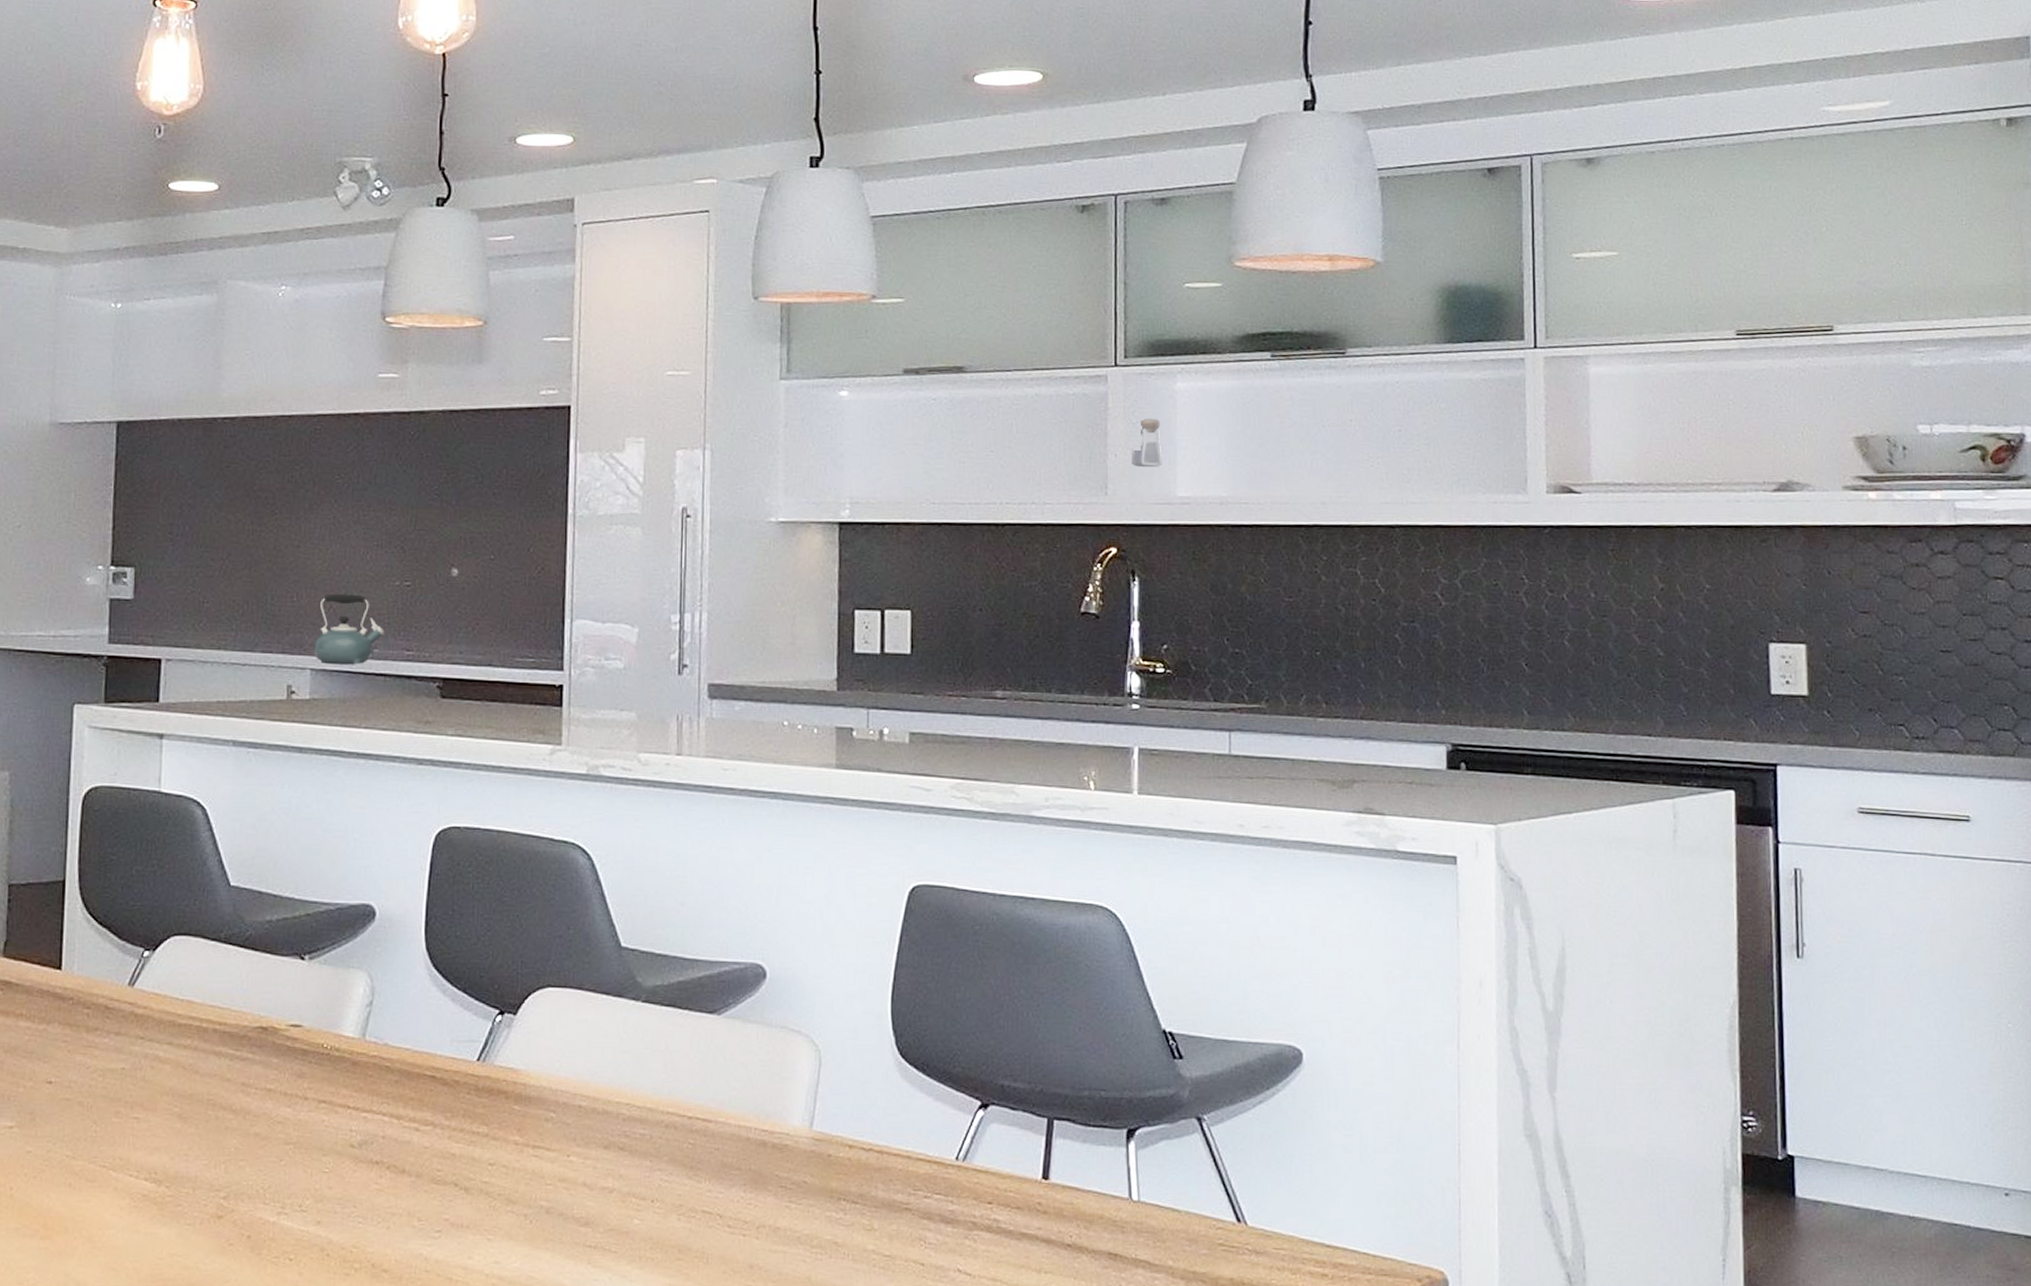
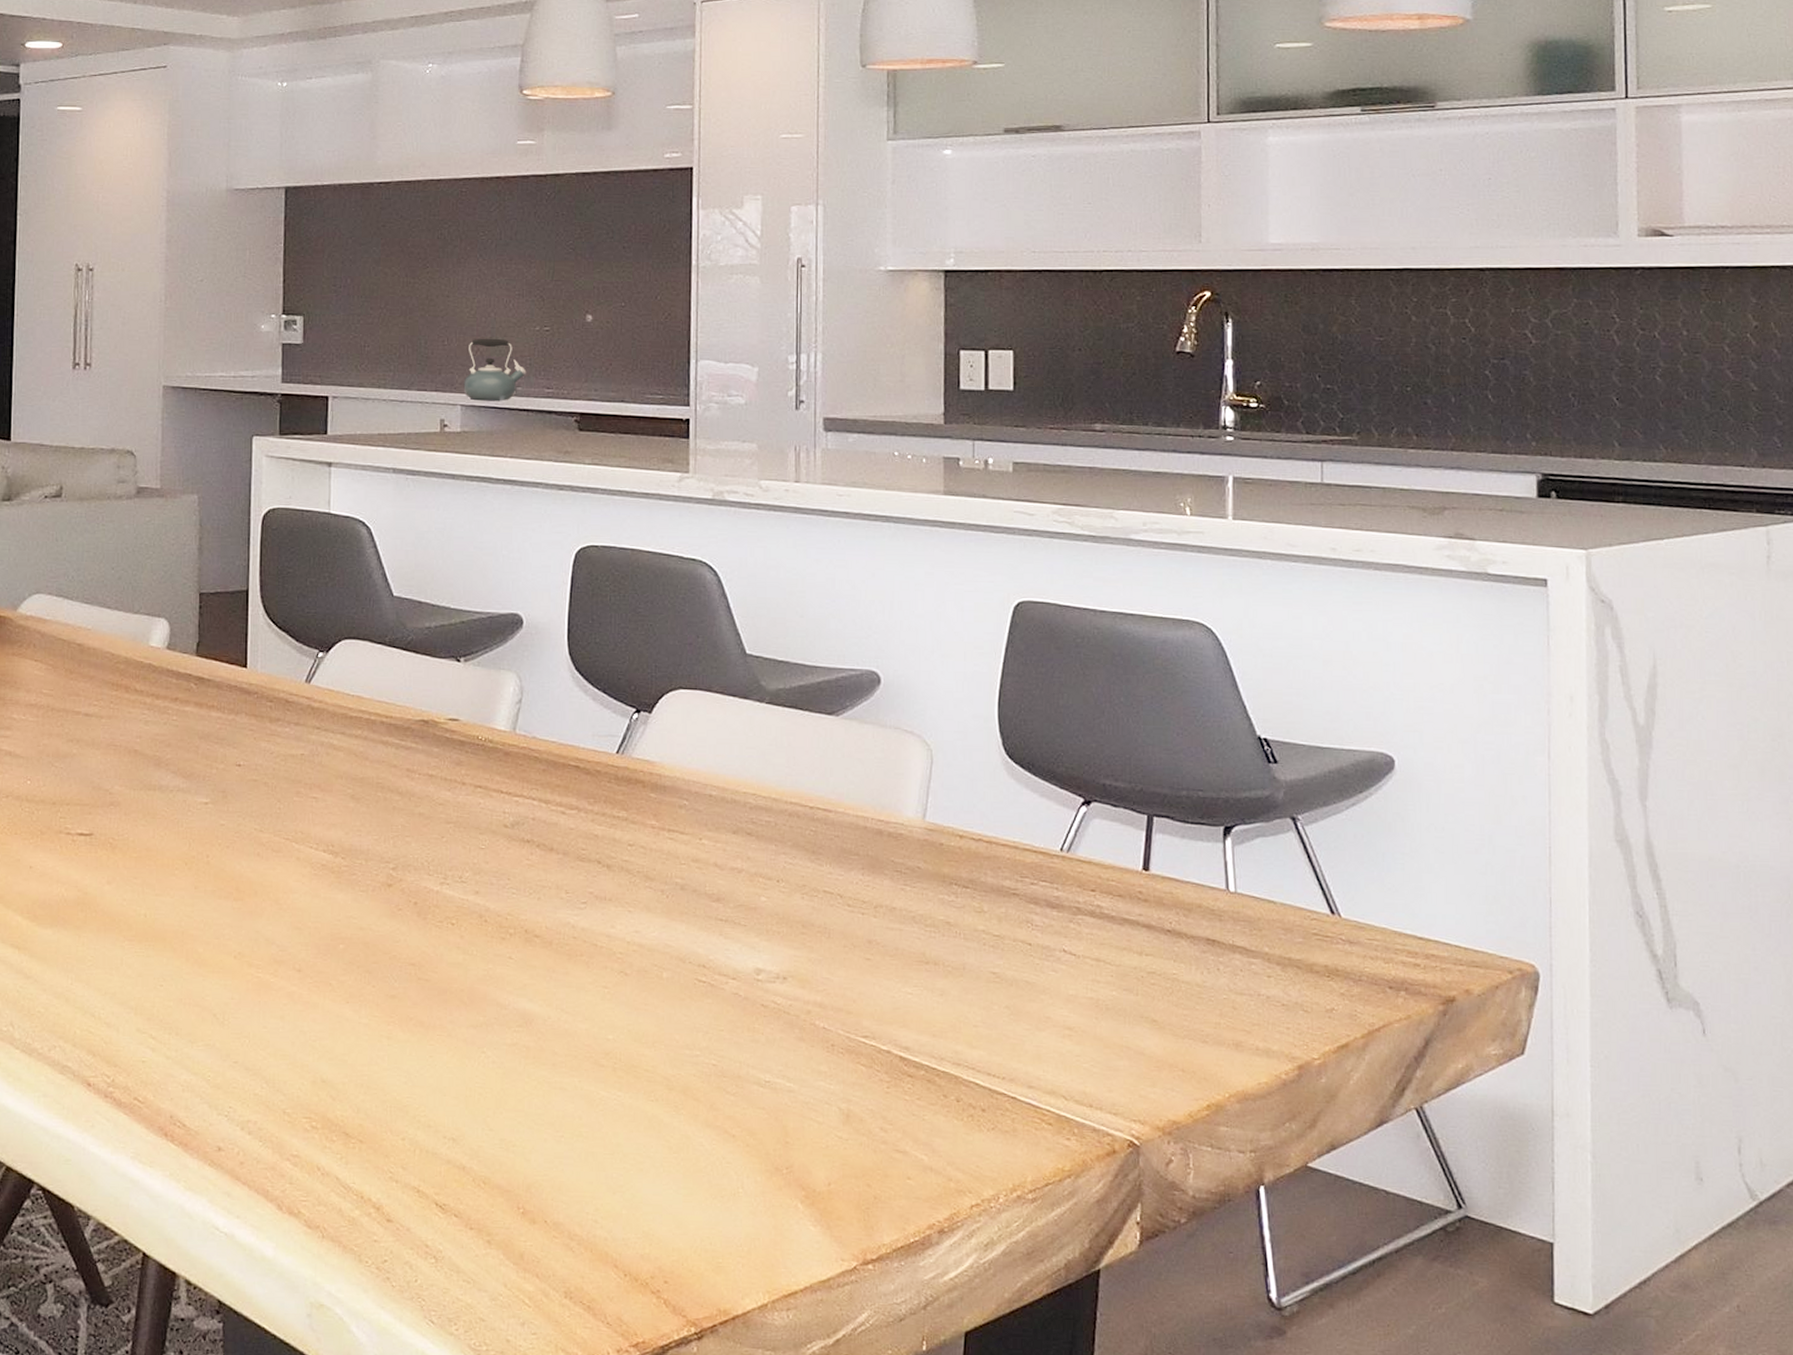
salt shaker: present [1132,418,1162,468] -> none [1225,170,1255,217]

